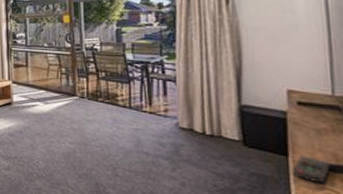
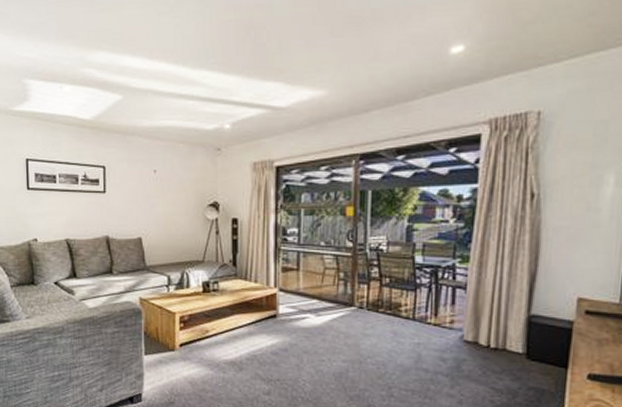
remote control: present [291,155,330,184] -> none [568,367,605,396]

